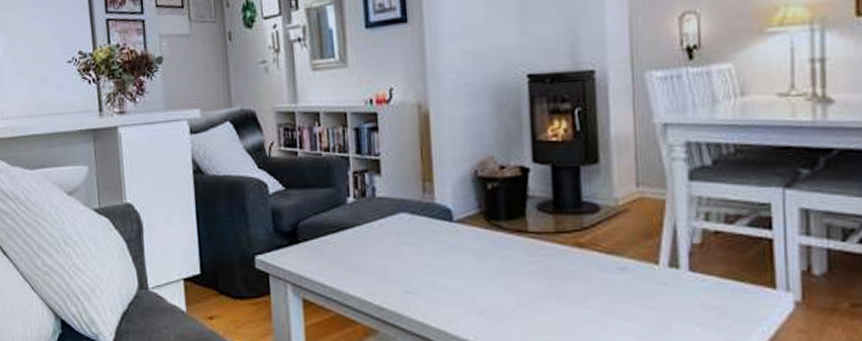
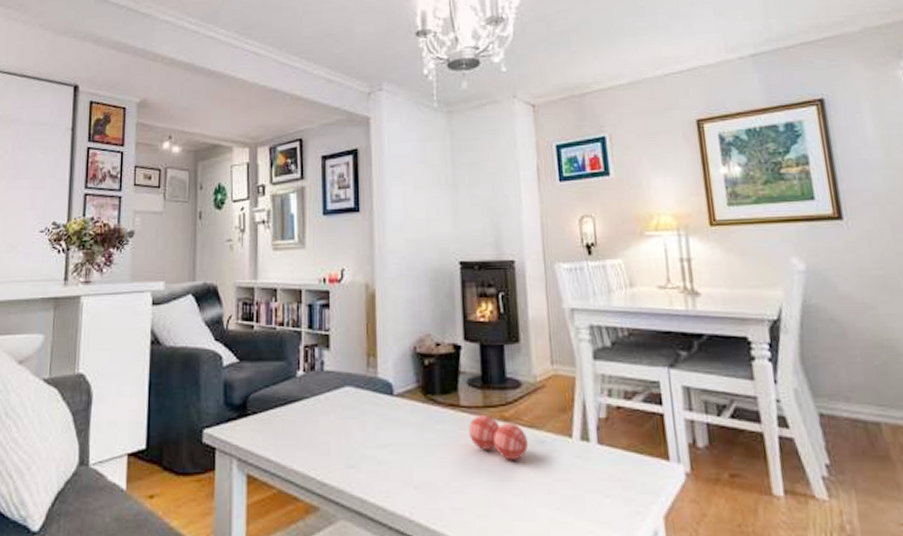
decorative ball: none [538,240,607,288] -> present [469,414,529,461]

